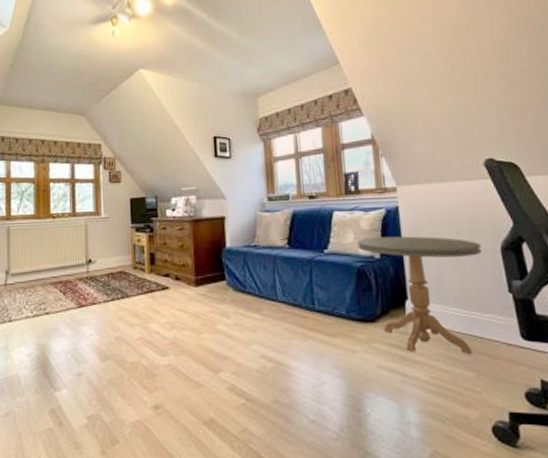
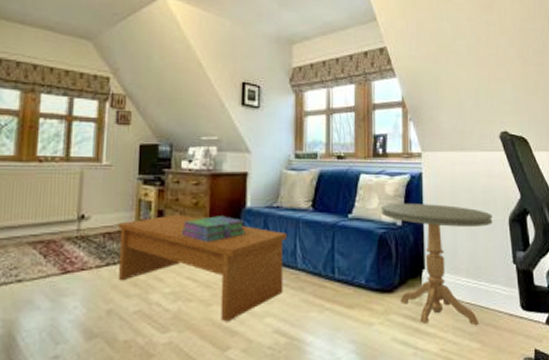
coffee table: none [119,256,267,348] -> present [118,214,287,322]
stack of books: none [172,256,227,279] -> present [182,216,245,243]

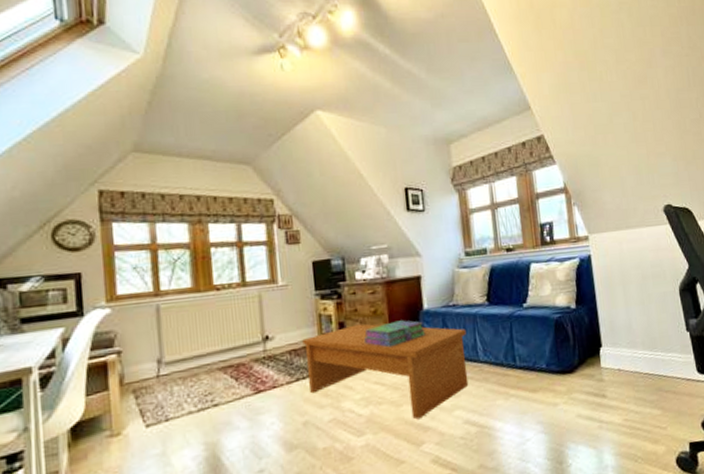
side table: present [381,204,493,326] -> none [554,283,664,398]

